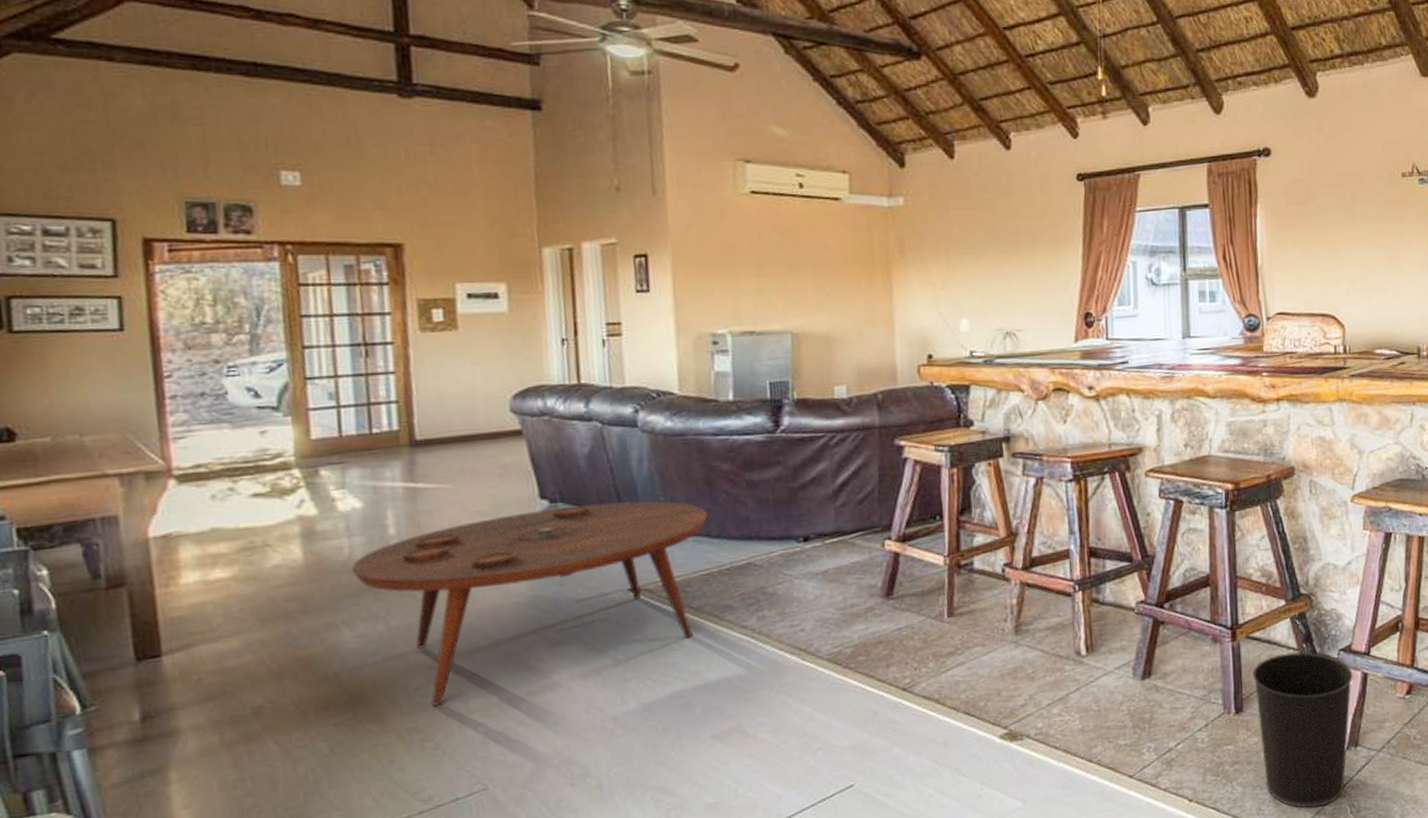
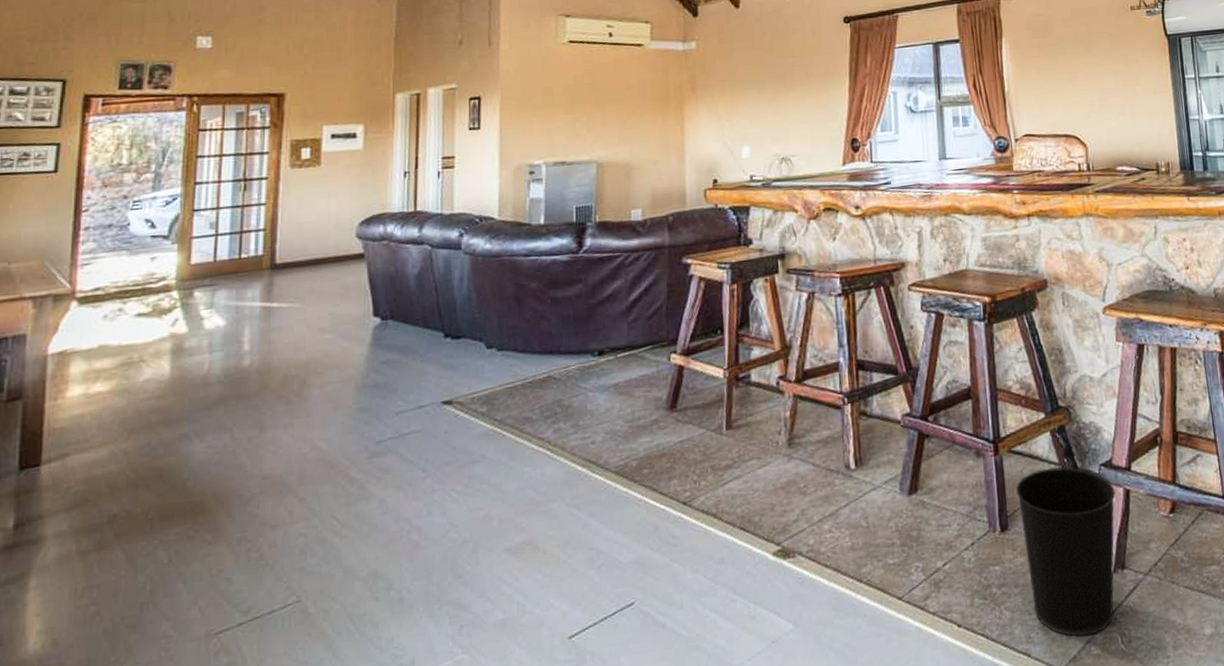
coffee table: present [351,501,709,706] -> none [209,318,516,516]

